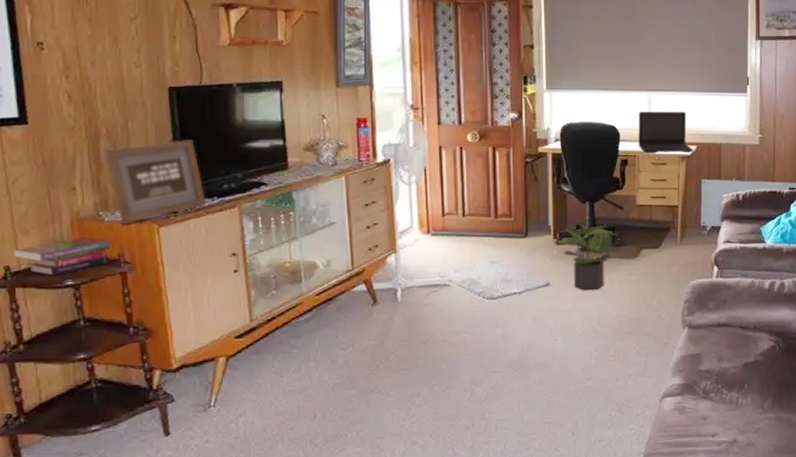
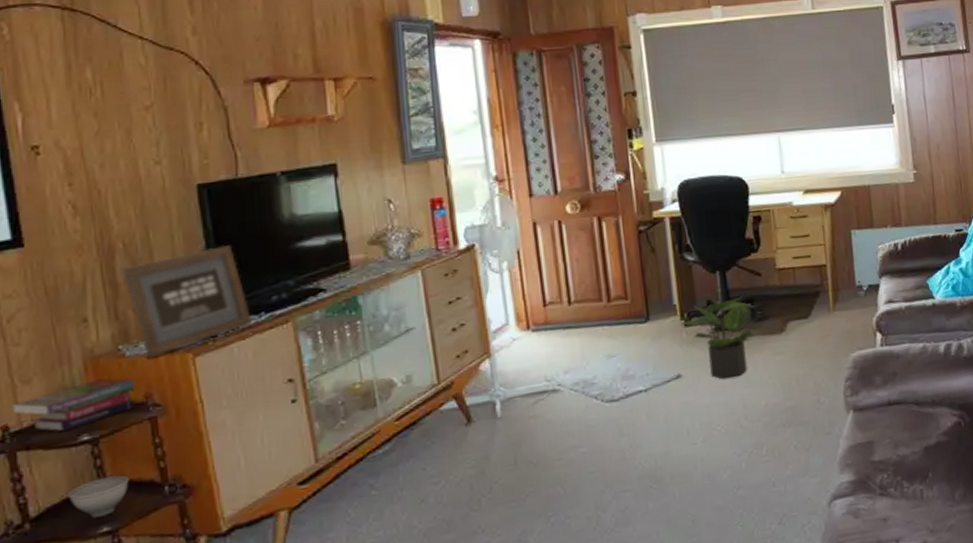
bowl: none [54,315,103,346] -> present [68,475,130,518]
laptop: present [638,112,694,153] -> none [768,153,838,205]

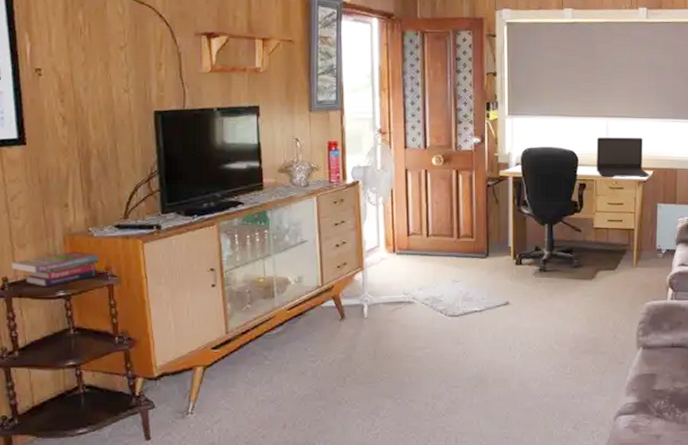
bowl: present [68,475,130,518] -> none [46,325,91,354]
picture frame: present [123,245,253,359] -> none [96,161,188,240]
potted plant: present [681,296,755,380] -> none [513,246,570,310]
laptop: none [768,153,838,205] -> present [596,137,650,177]

